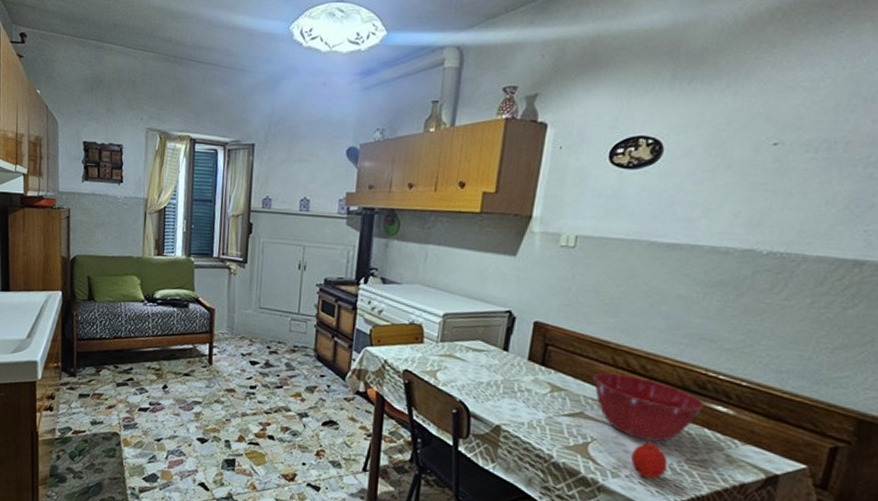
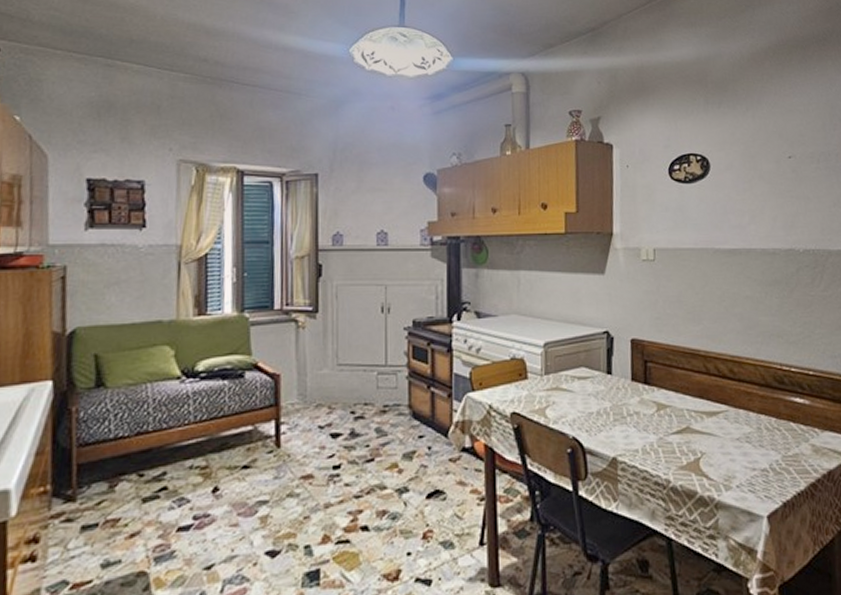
mixing bowl: present [593,372,704,442] -> none [692,381,786,446]
fruit: present [630,440,668,480] -> none [737,444,769,485]

